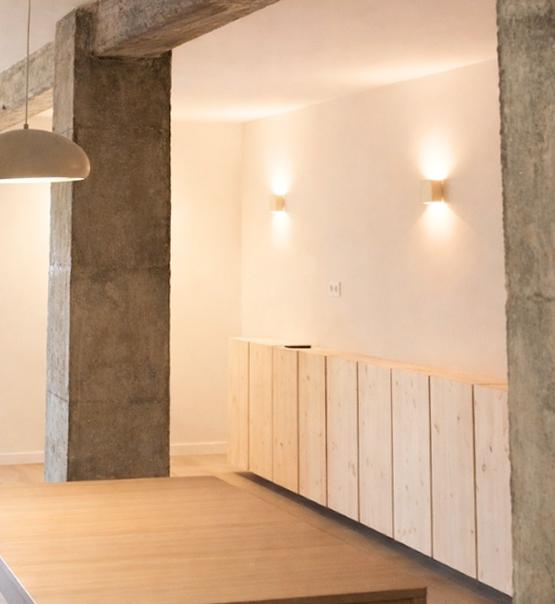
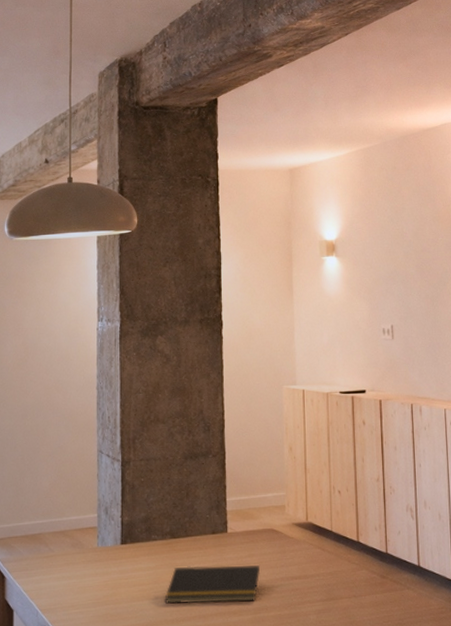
notepad: none [107,507,200,545] -> present [164,565,260,604]

